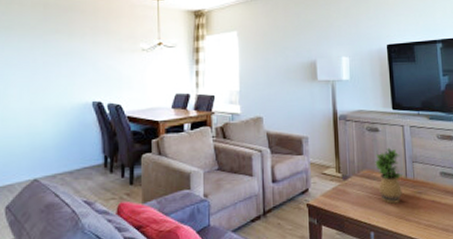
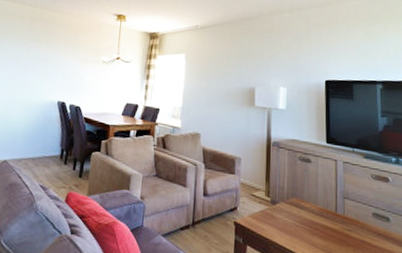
potted plant: present [375,147,403,204] -> none [305,179,332,237]

